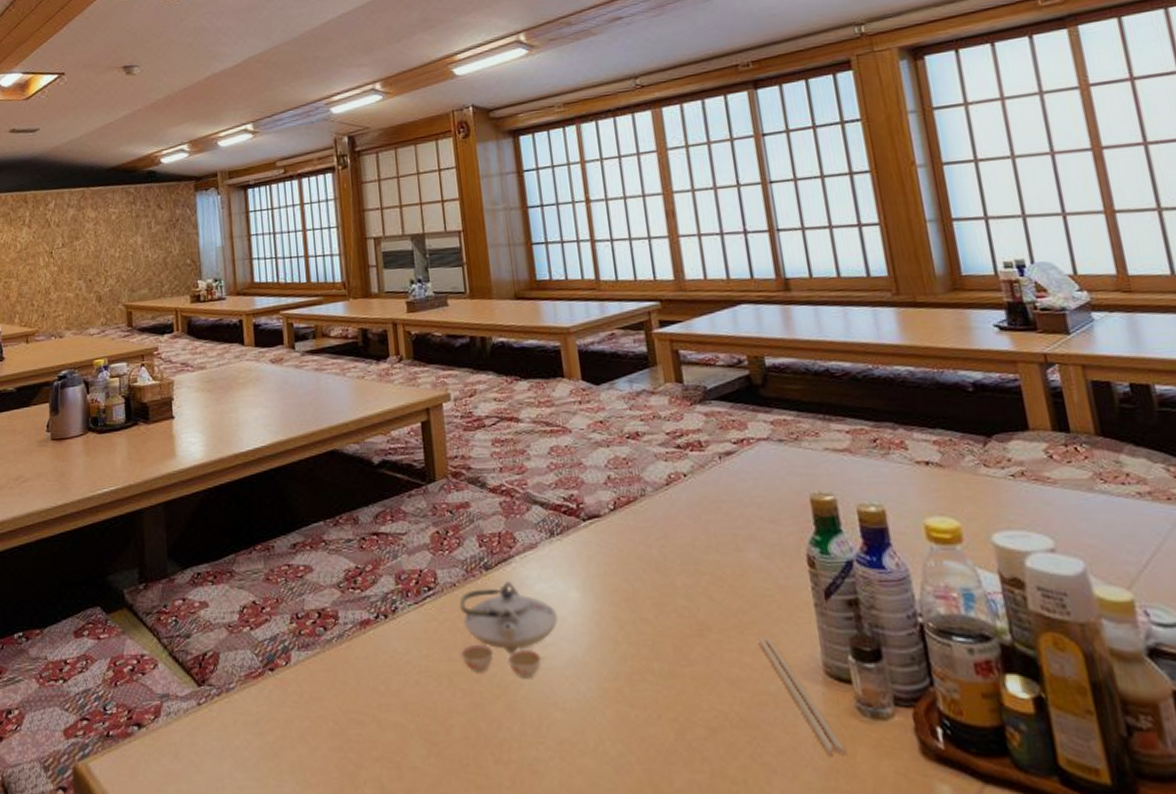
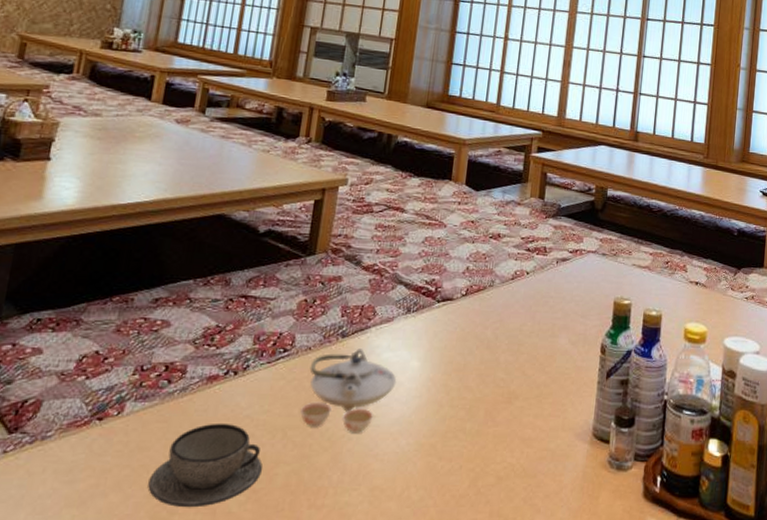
teacup: none [329,670,438,762] -> present [148,423,263,508]
chopsticks: present [758,637,847,756] -> none [551,406,594,498]

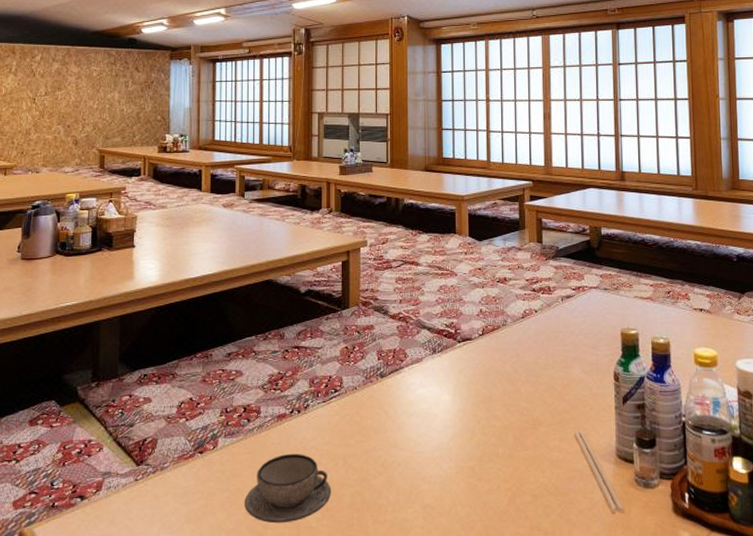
teapot: present [300,349,397,433] -> none [356,386,433,459]
chopsticks: none [551,406,594,498] -> present [574,430,625,514]

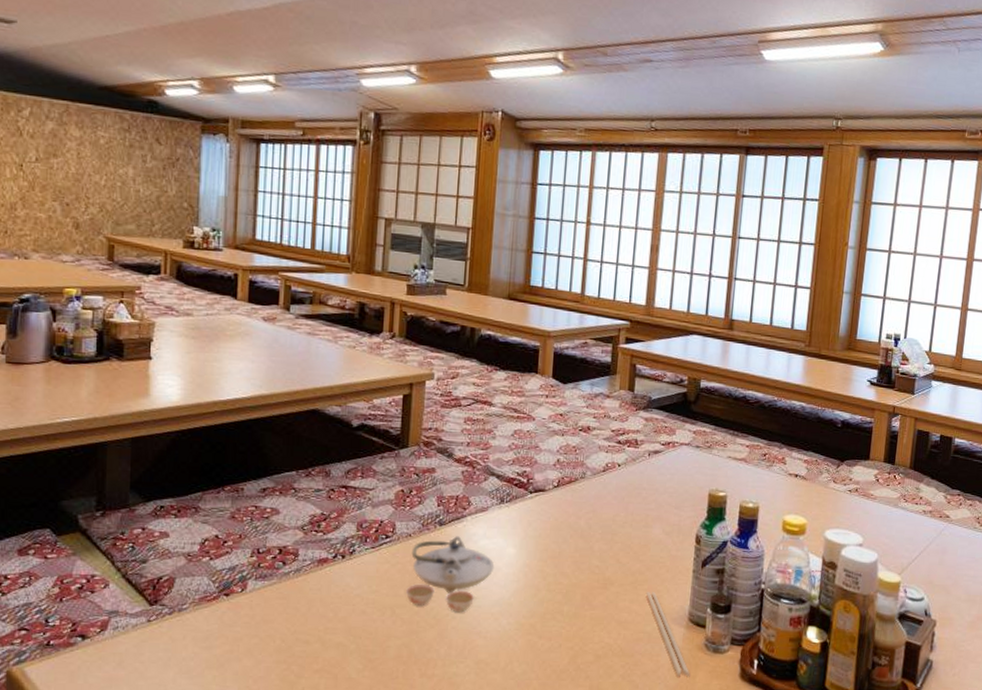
teacup: present [245,453,332,524] -> none [276,600,376,673]
teapot: none [356,386,433,459] -> present [406,536,495,613]

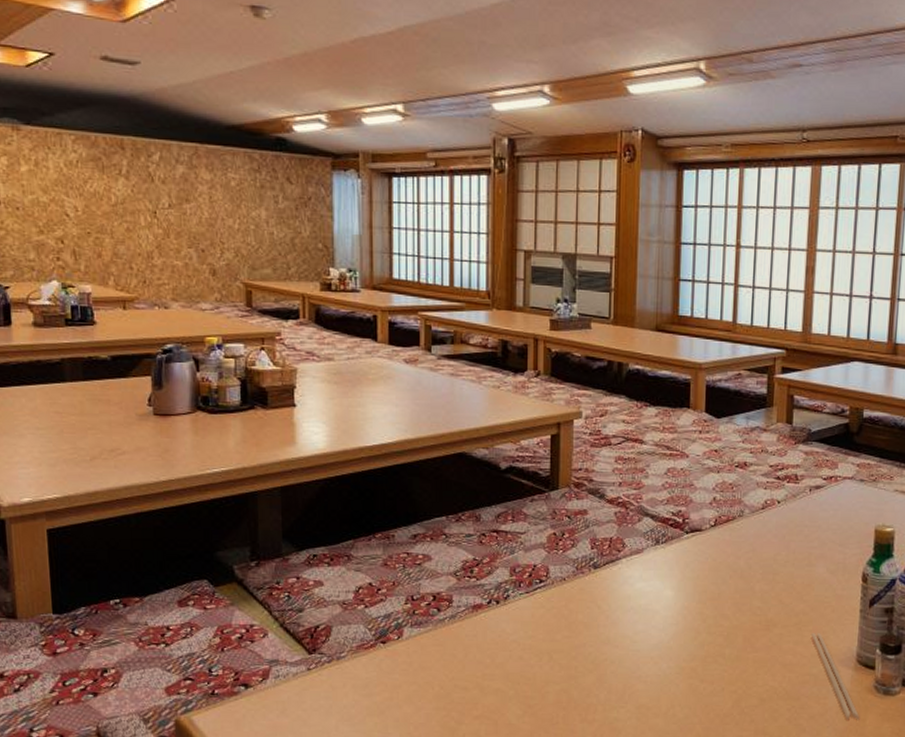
teapot: present [406,536,495,613] -> none [563,579,652,657]

